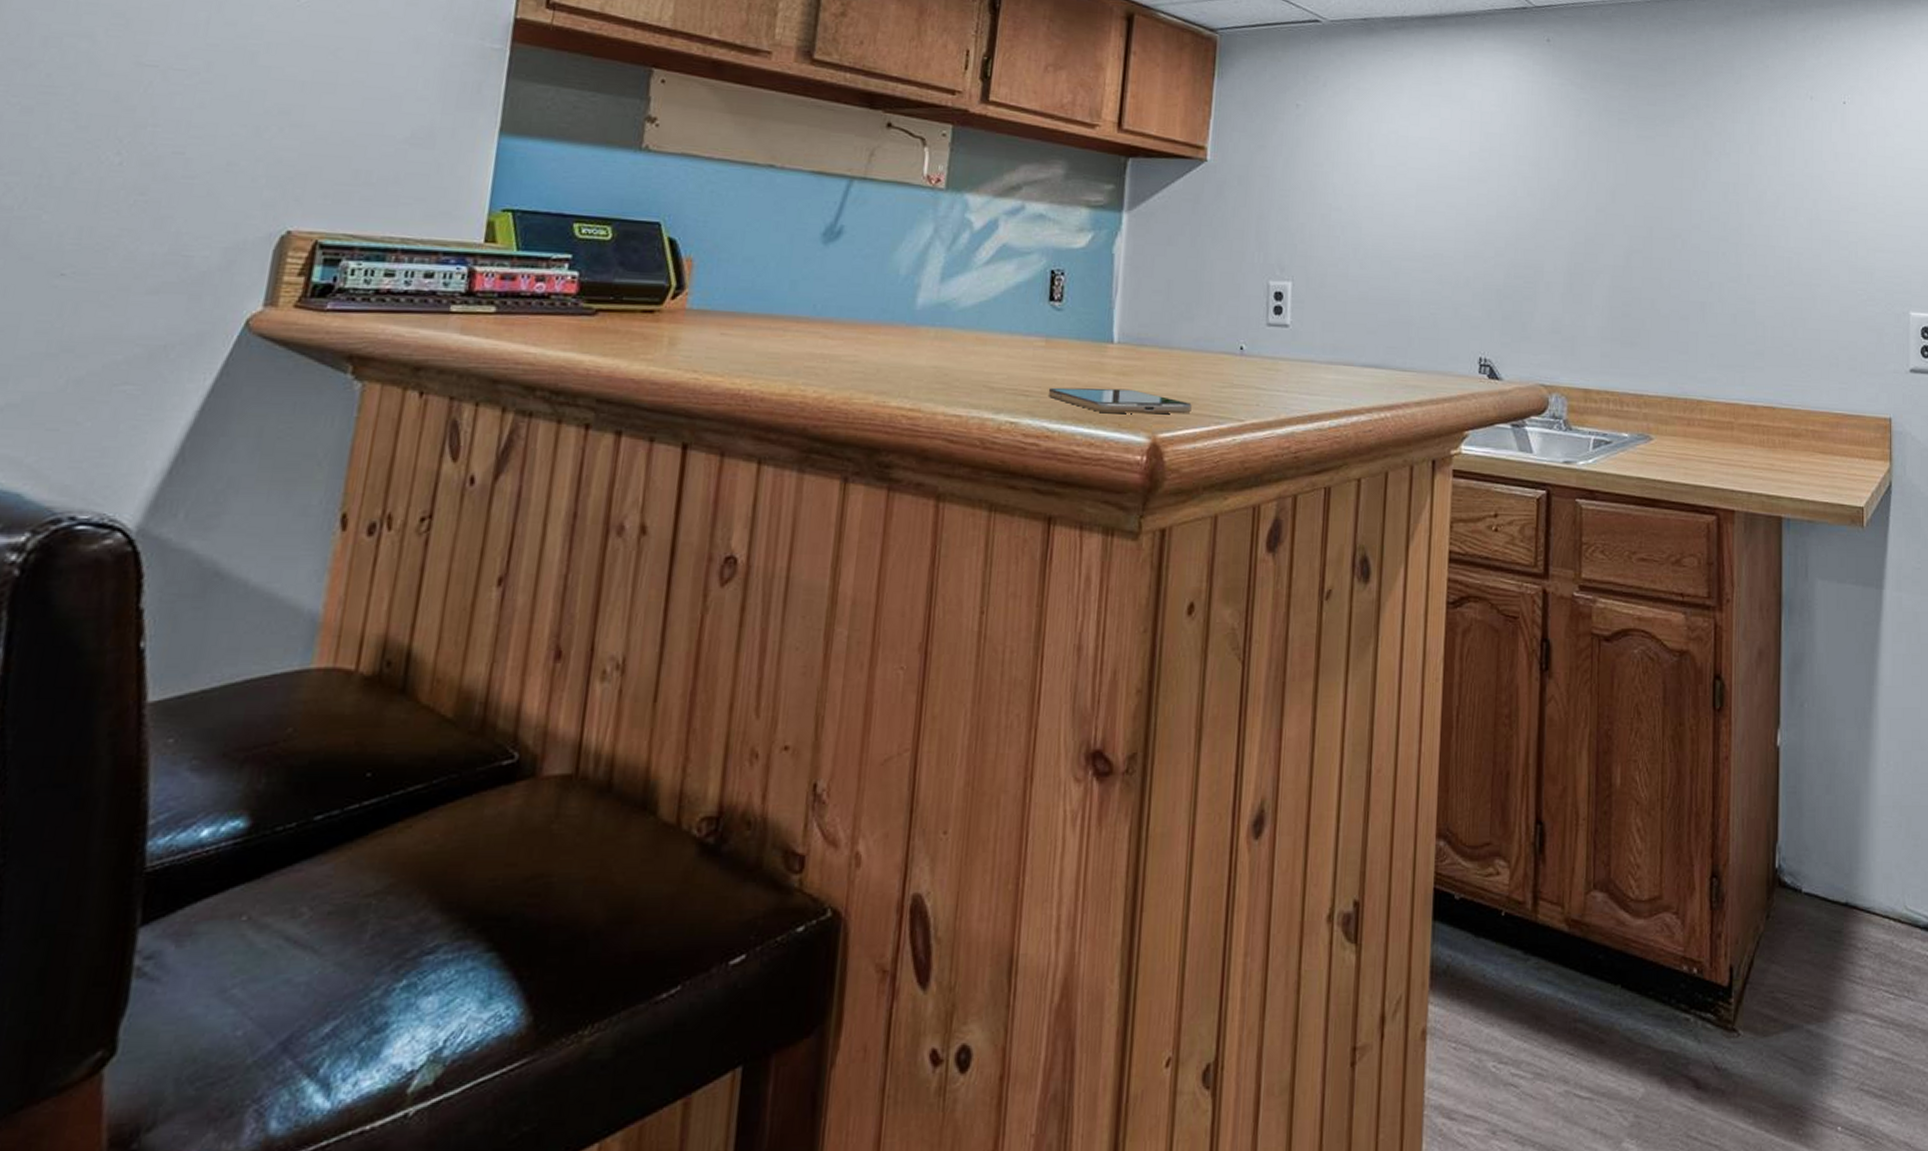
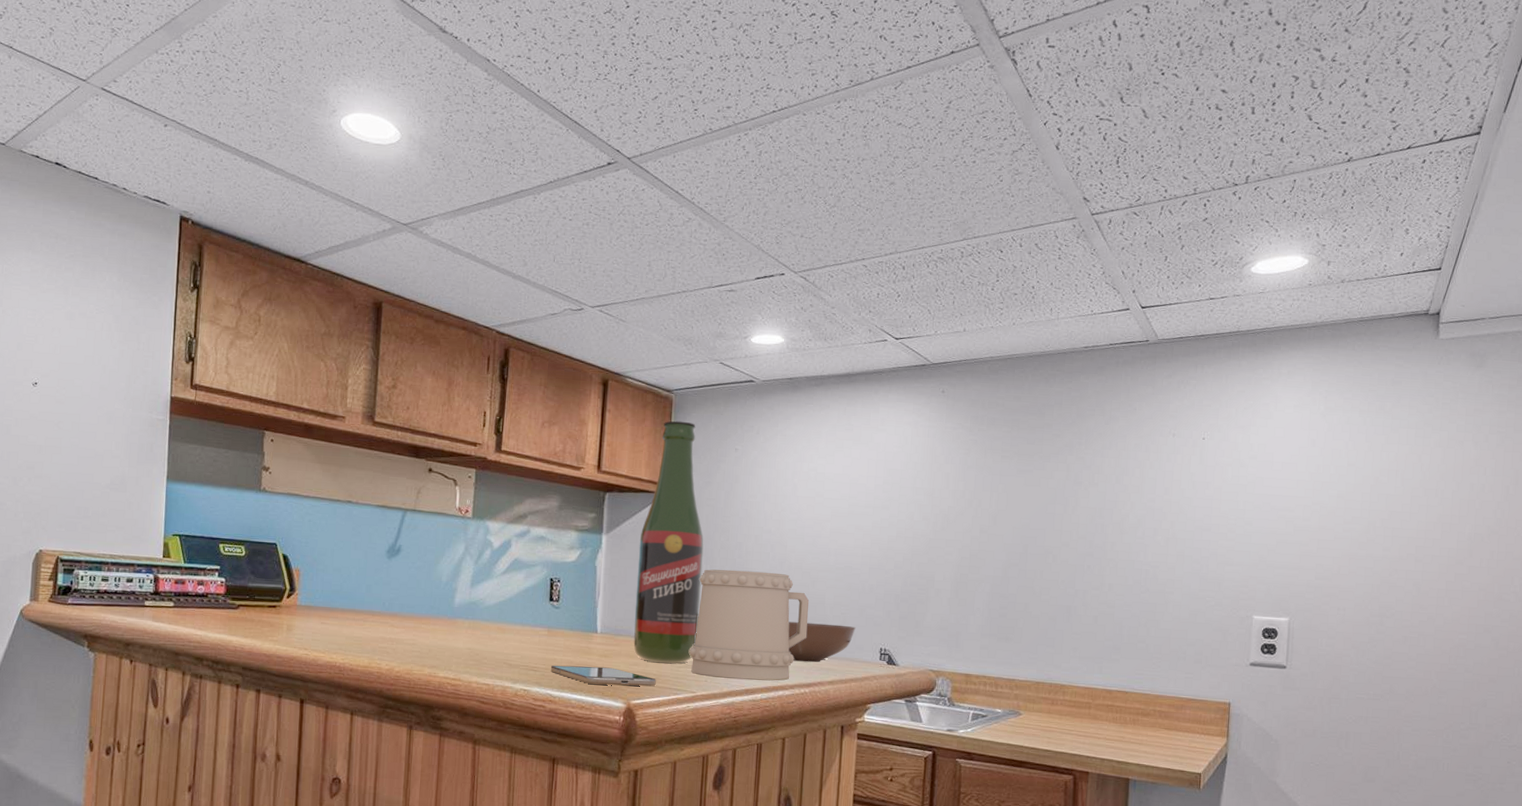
beer bottle: none [1162,67,1256,383] -> present [633,420,704,664]
beer mug: none [1235,257,1391,404] -> present [688,569,810,681]
bowl: none [1363,325,1449,378] -> present [788,621,856,663]

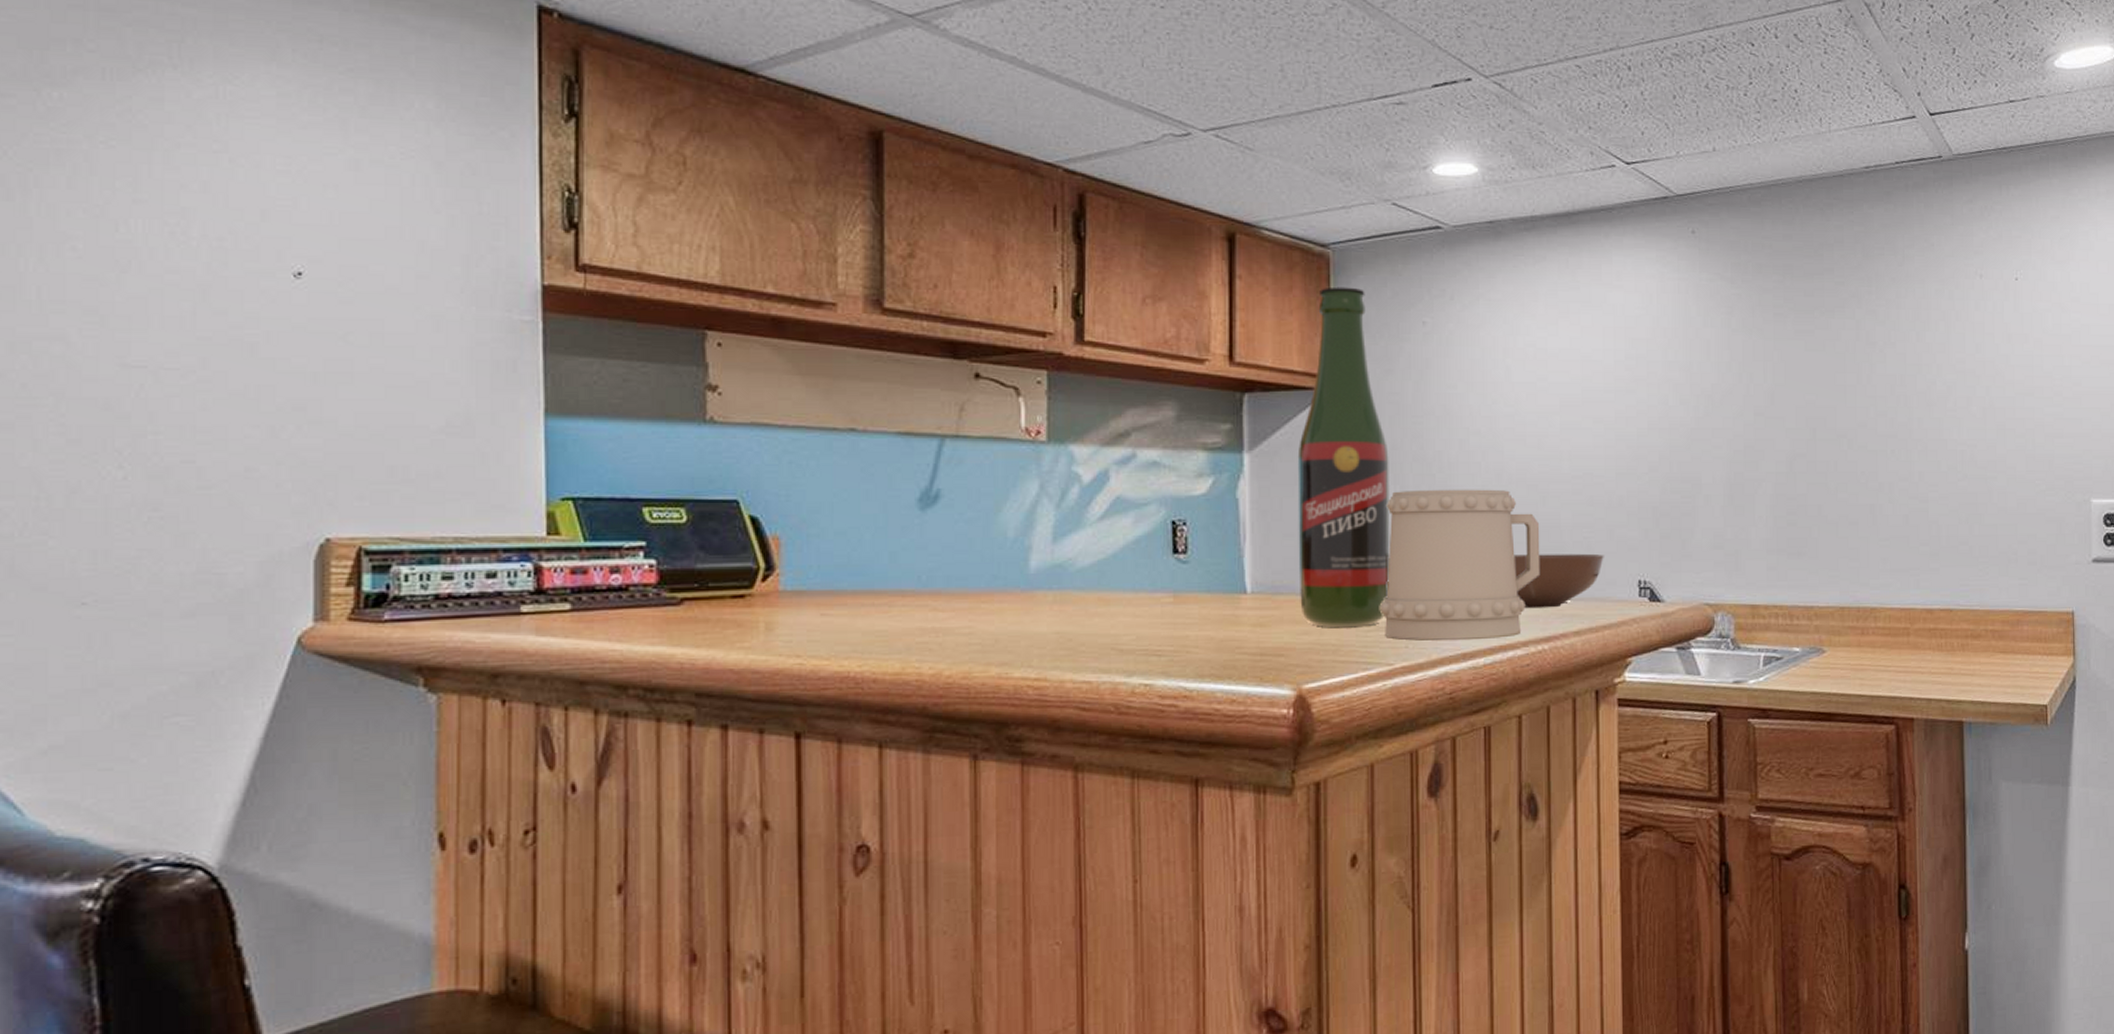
smartphone: present [550,665,656,687] -> none [1181,640,1337,667]

